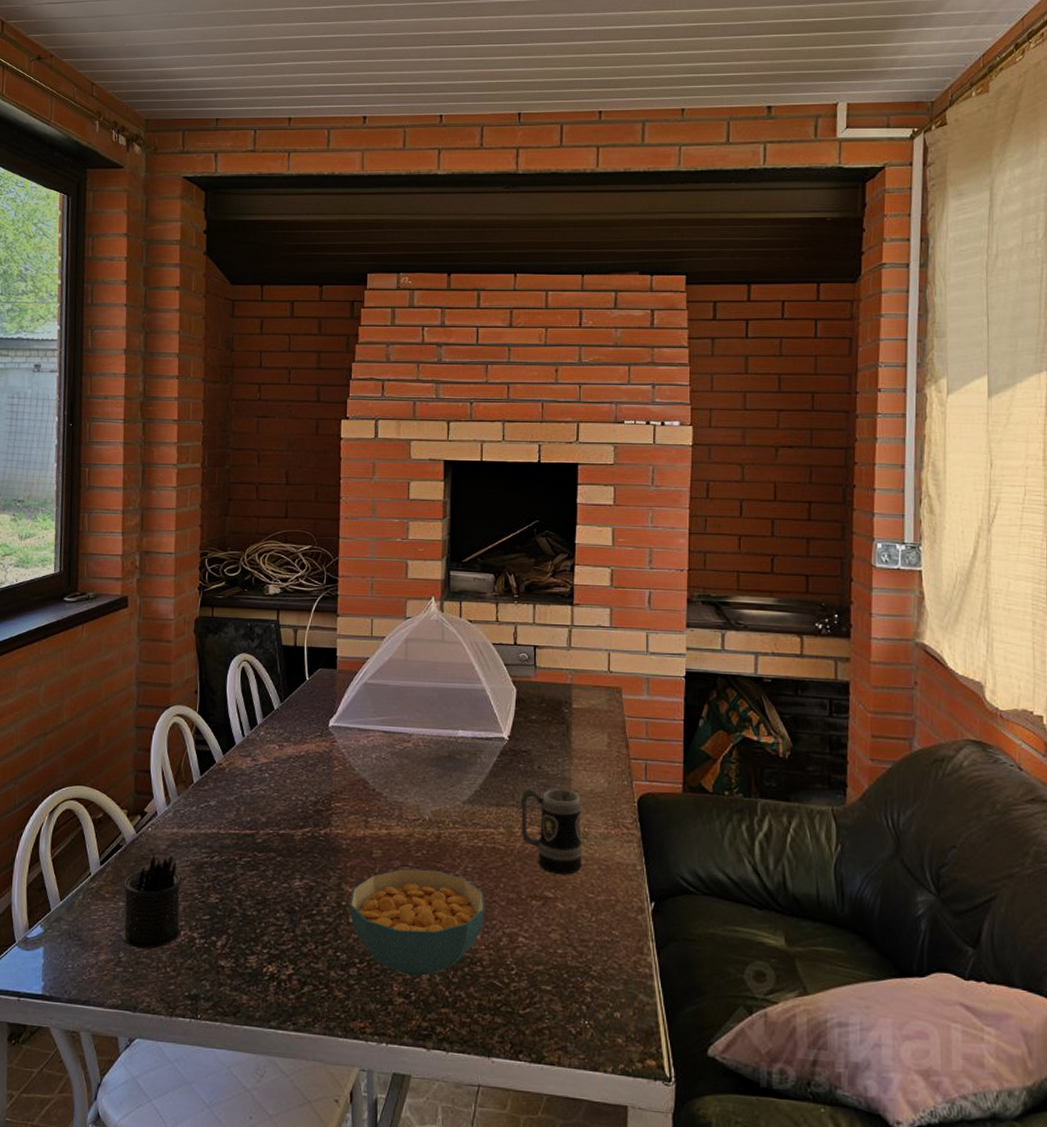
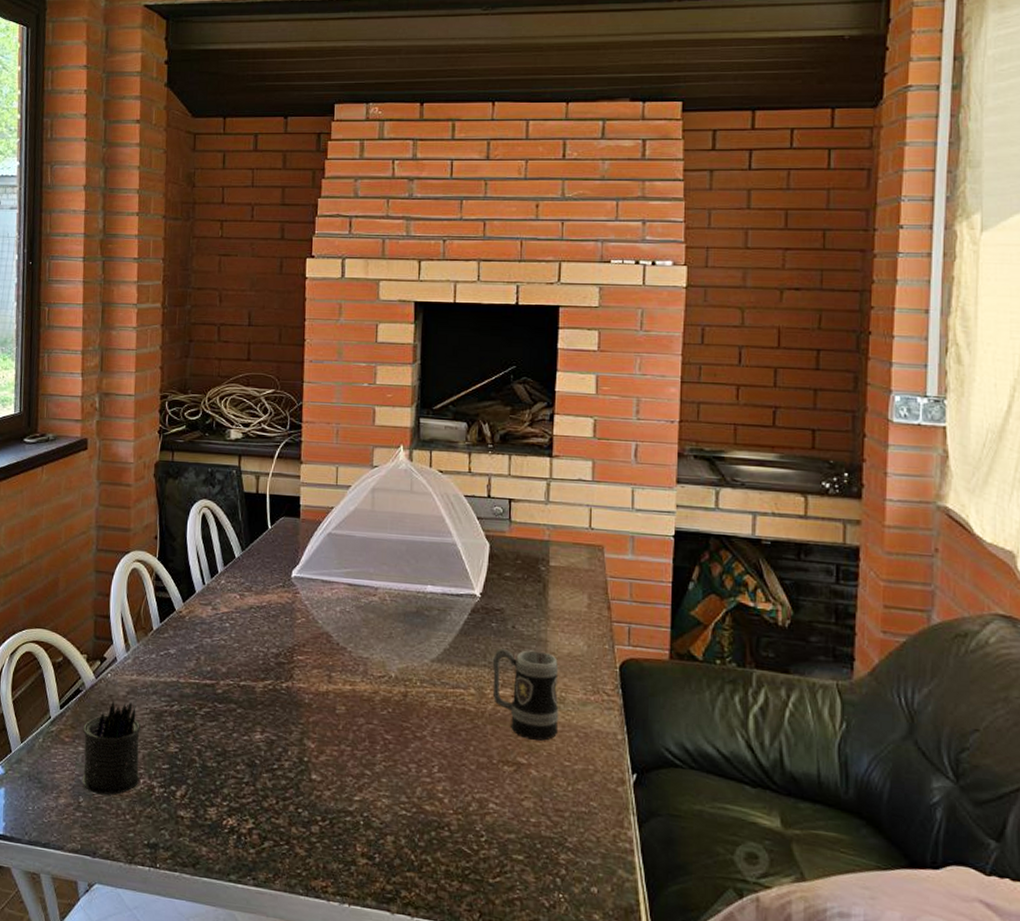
cereal bowl: present [350,869,485,977] -> none [312,726,454,838]

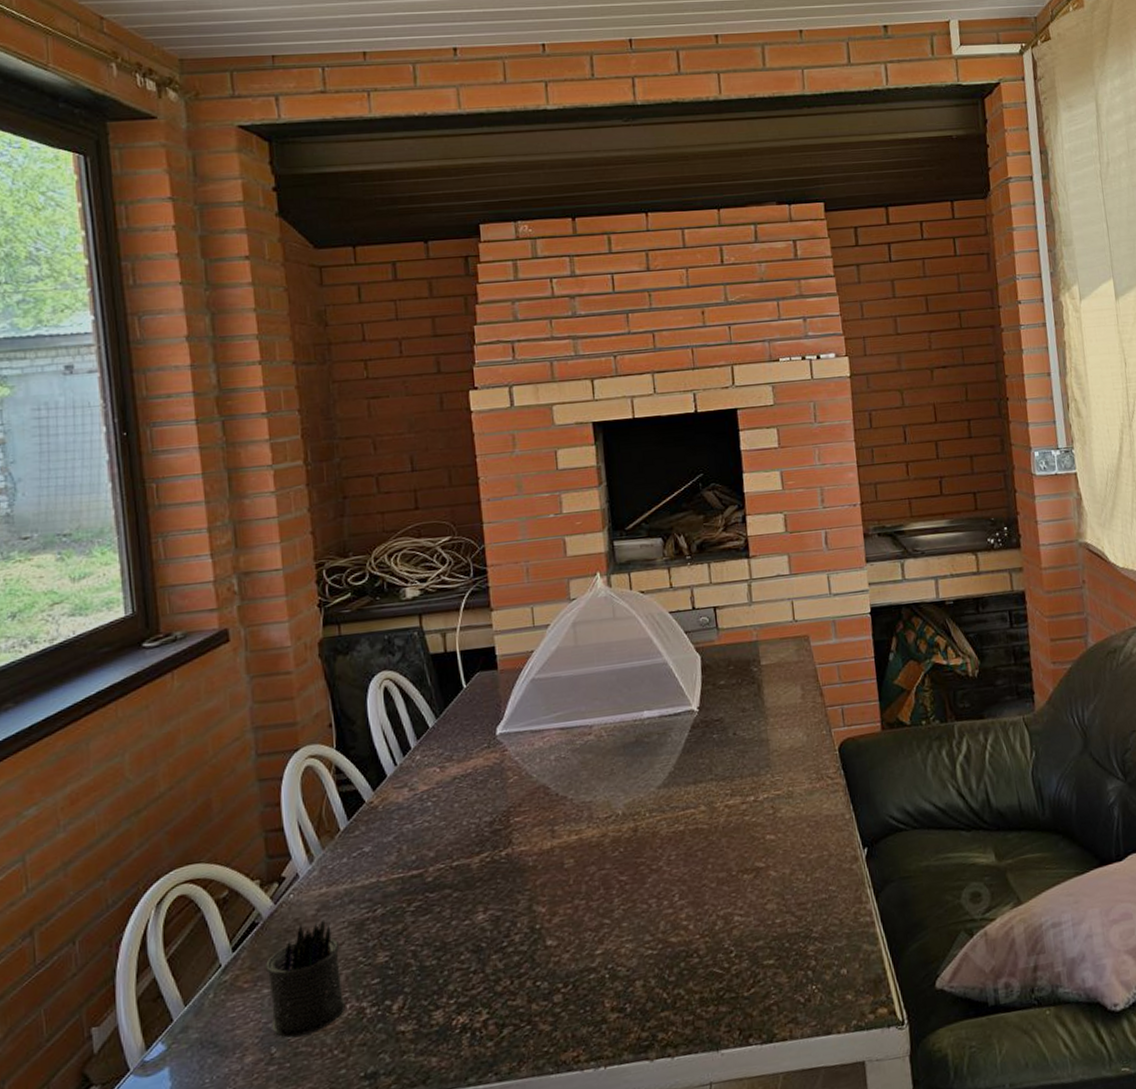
mug: present [492,649,559,741] -> none [718,751,790,842]

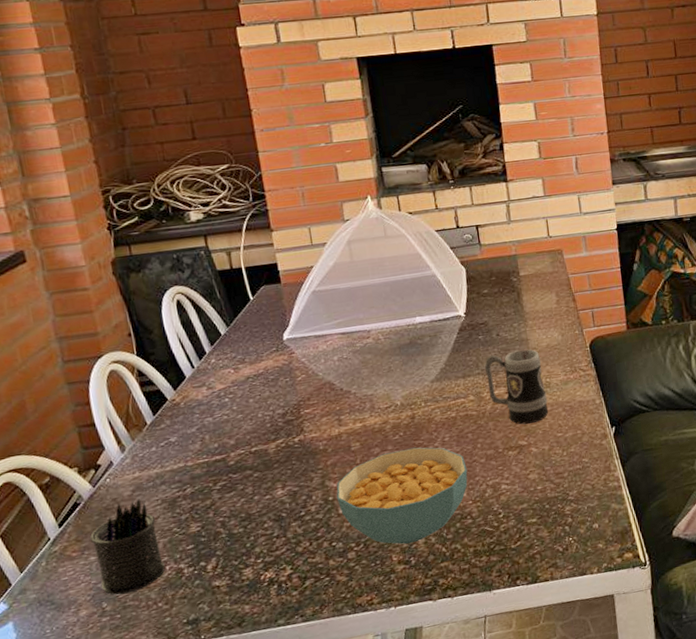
cereal bowl: none [545,866,696,987] -> present [336,447,468,545]
mug: none [718,751,790,842] -> present [484,349,548,425]

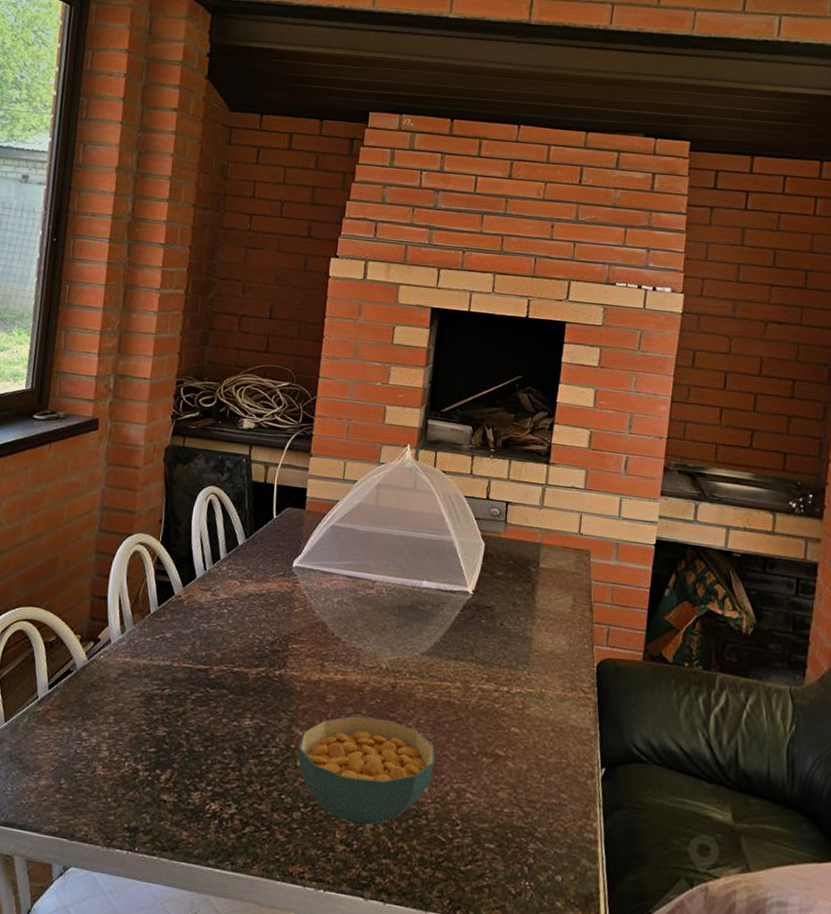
pen holder: present [89,499,165,595] -> none [65,683,131,778]
mug: present [484,349,548,425] -> none [477,645,540,735]

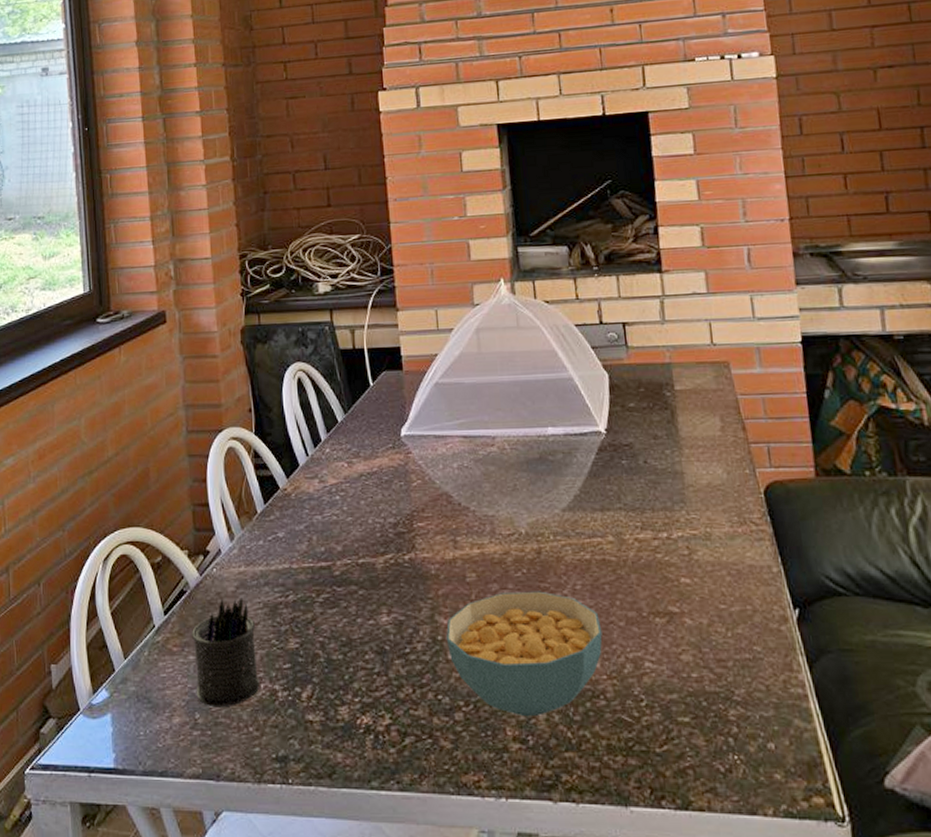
pen holder: none [65,683,131,778] -> present [191,597,260,708]

